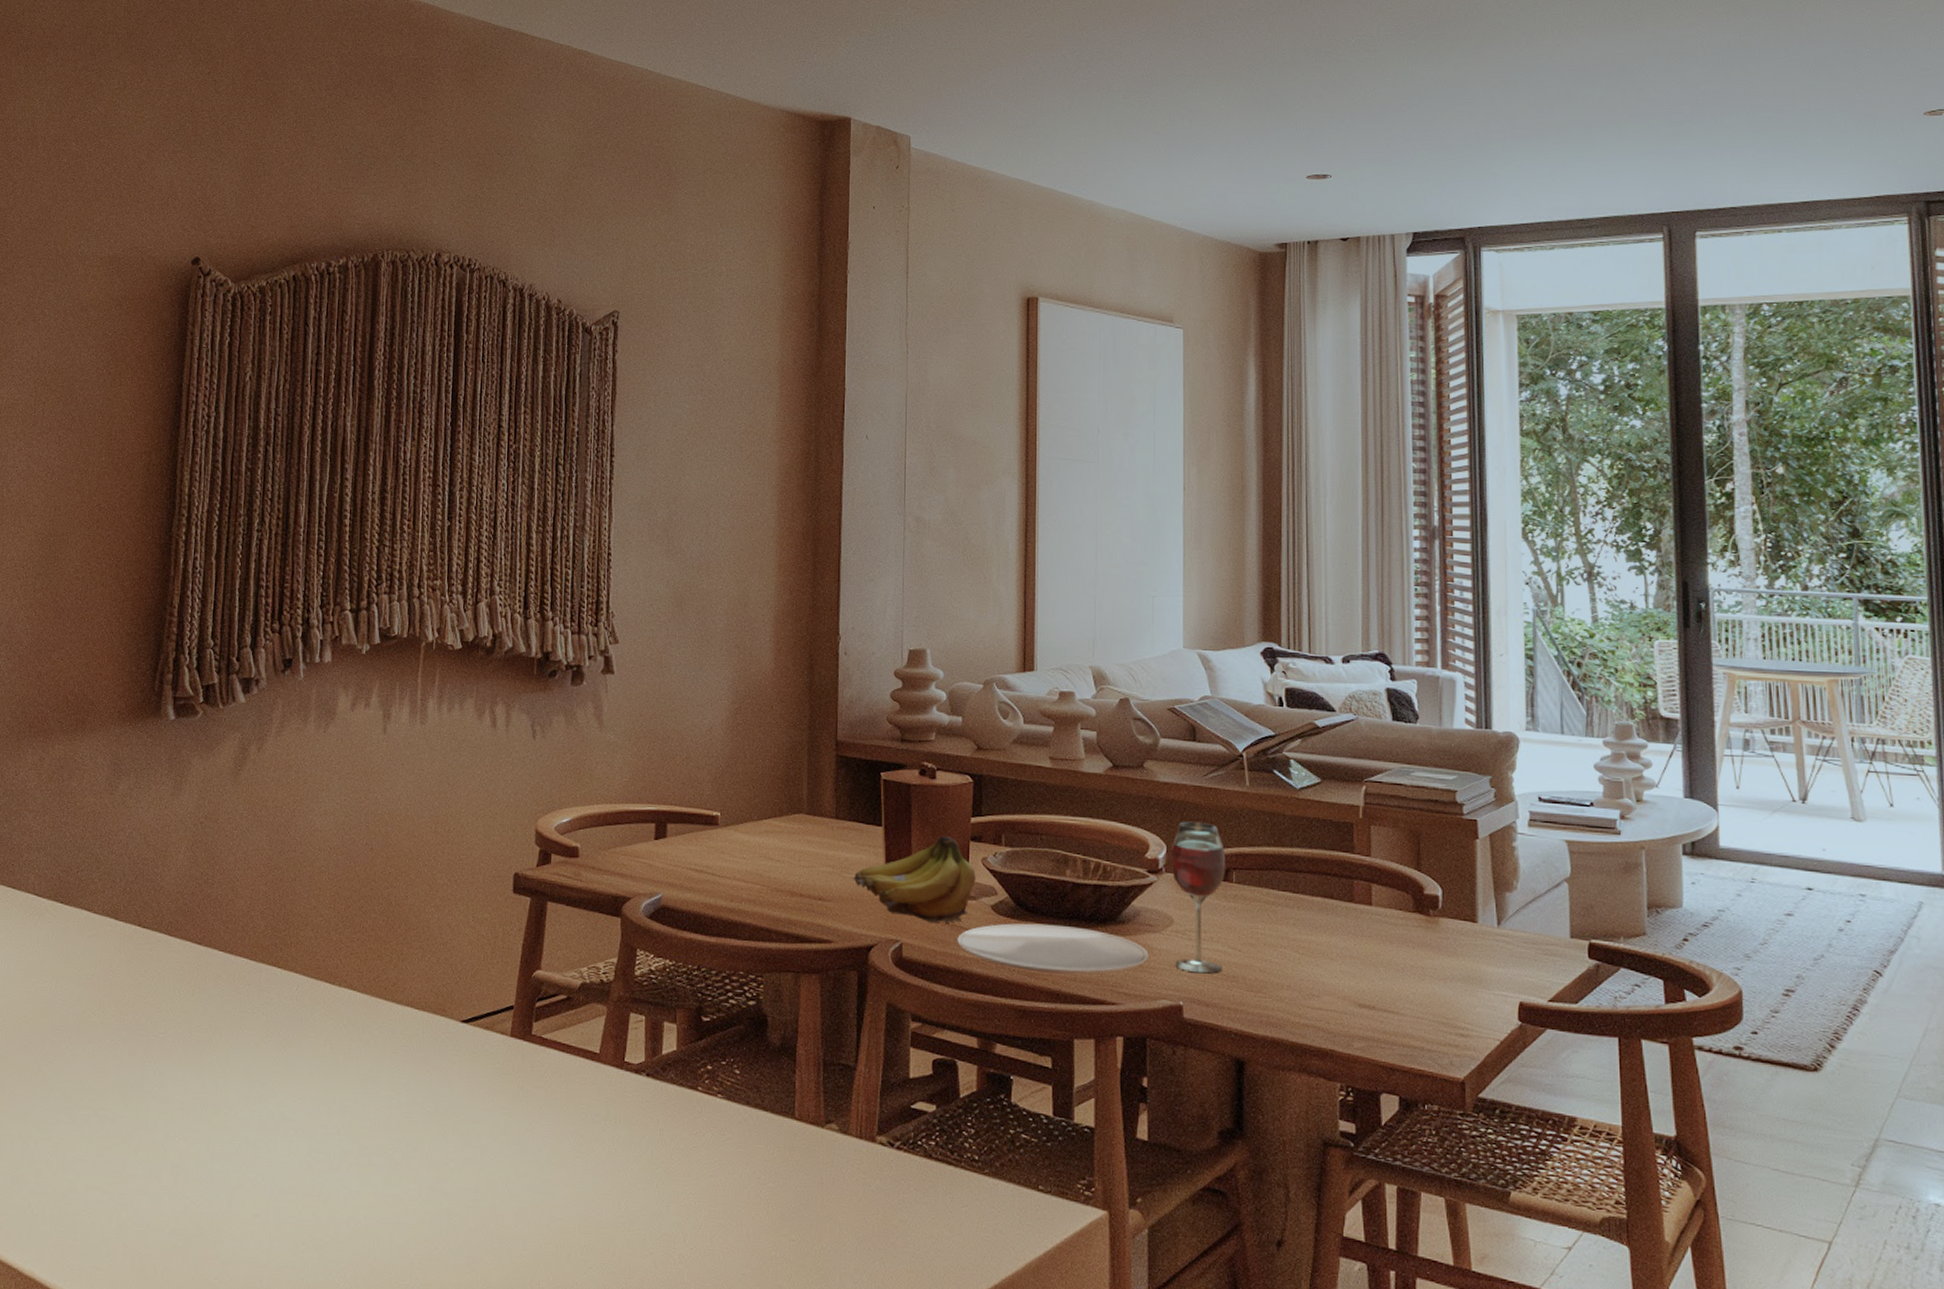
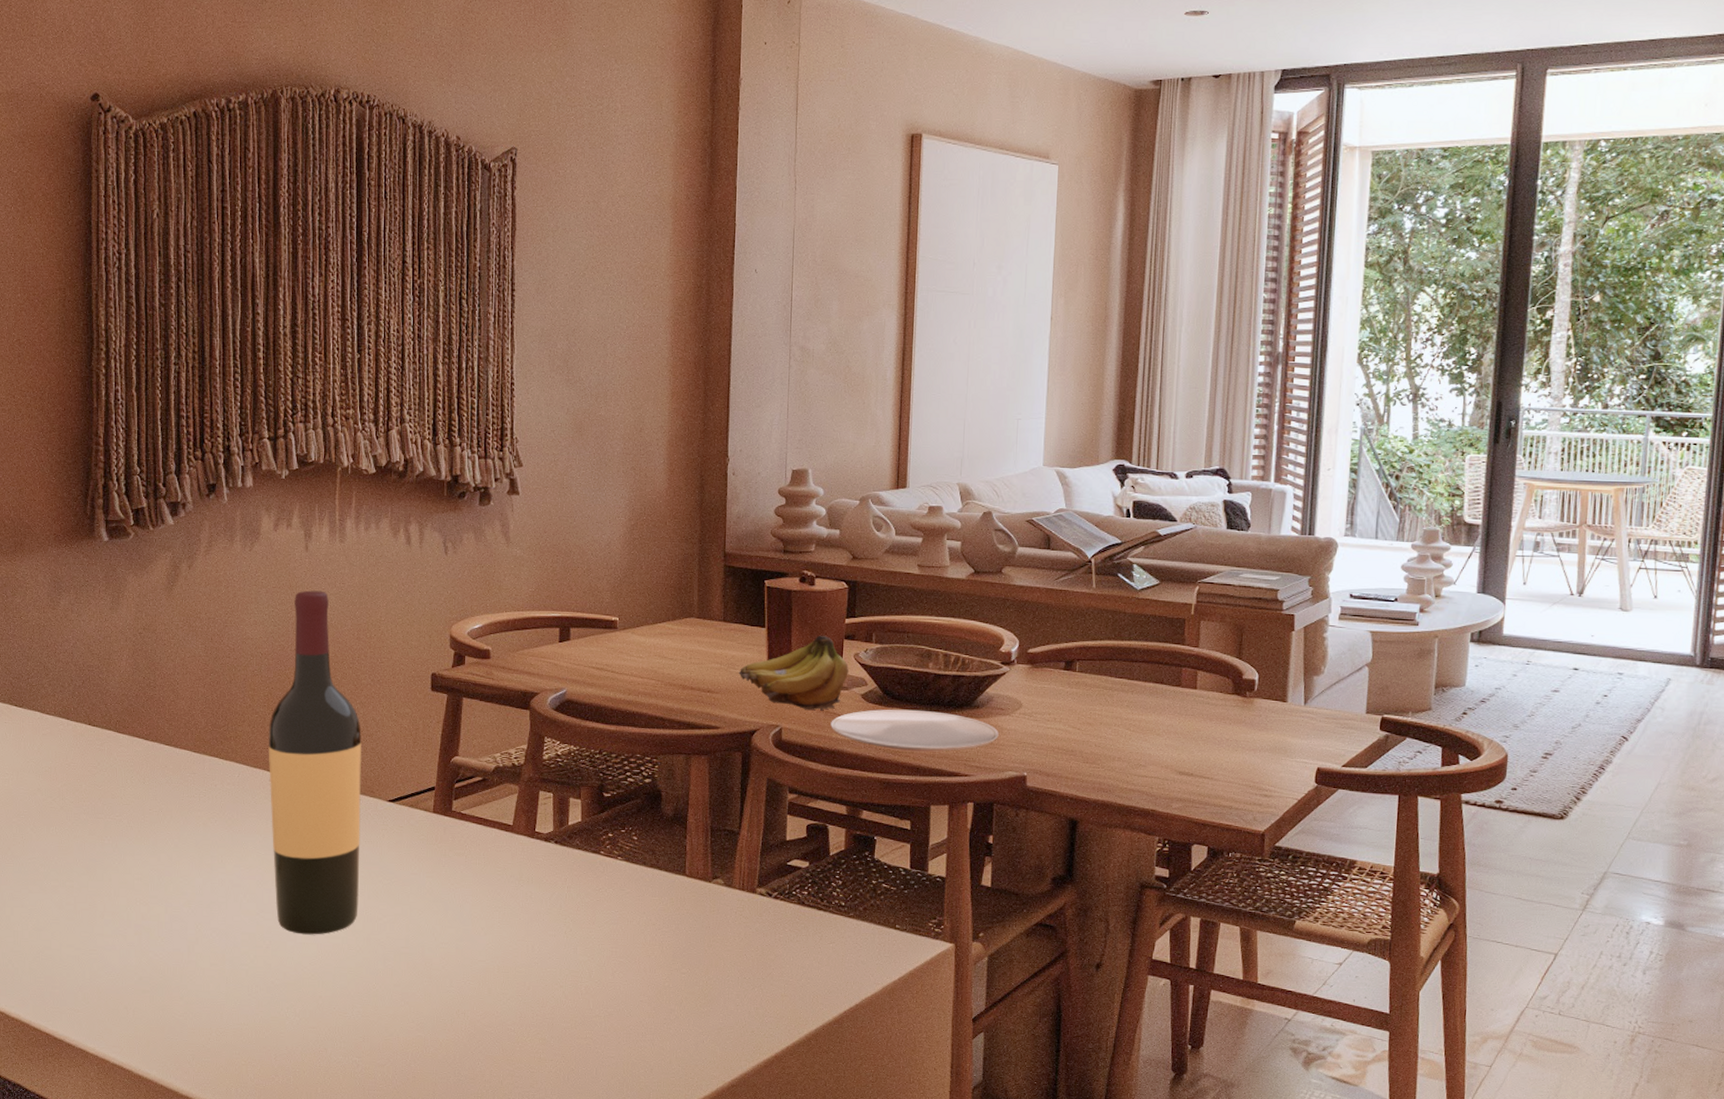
wine bottle: none [330,777,435,1182] -> present [268,590,362,935]
wineglass: present [1171,821,1226,974] -> none [1021,619,1072,749]

